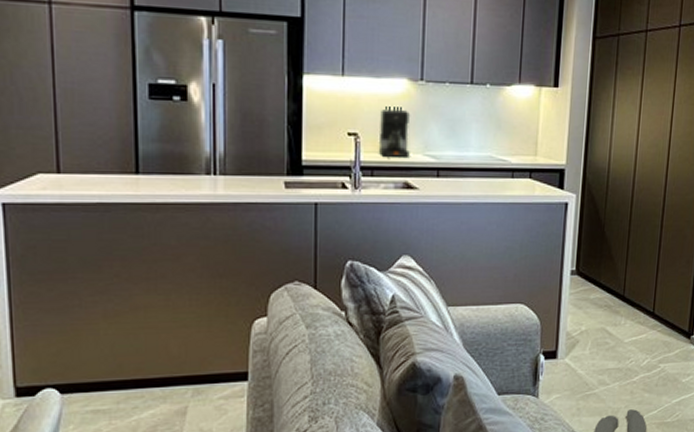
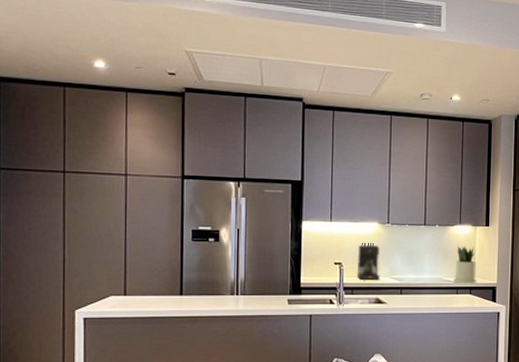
planter: none [507,113,541,165] -> present [453,245,478,284]

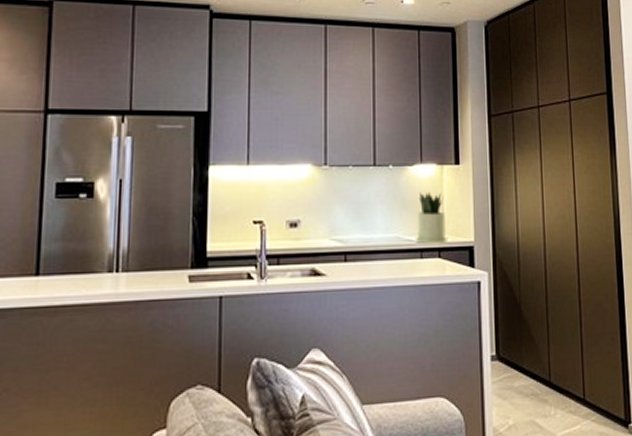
coffee maker: present [358,245,380,280] -> none [285,196,316,243]

